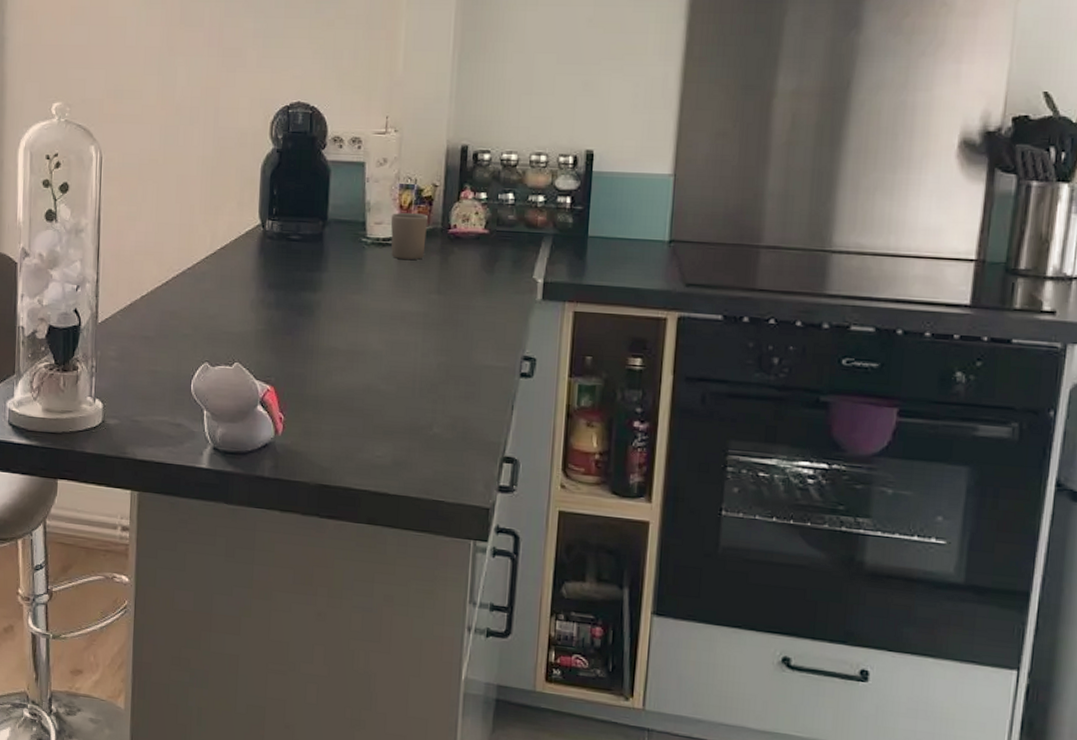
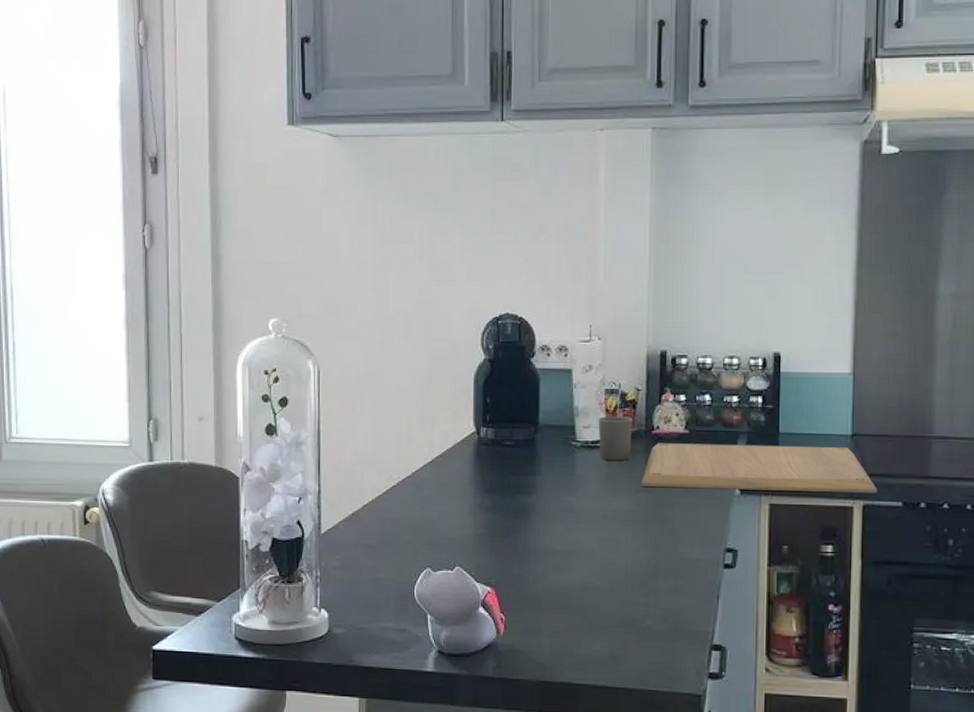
chopping board: none [434,242,696,305] -> present [641,443,878,494]

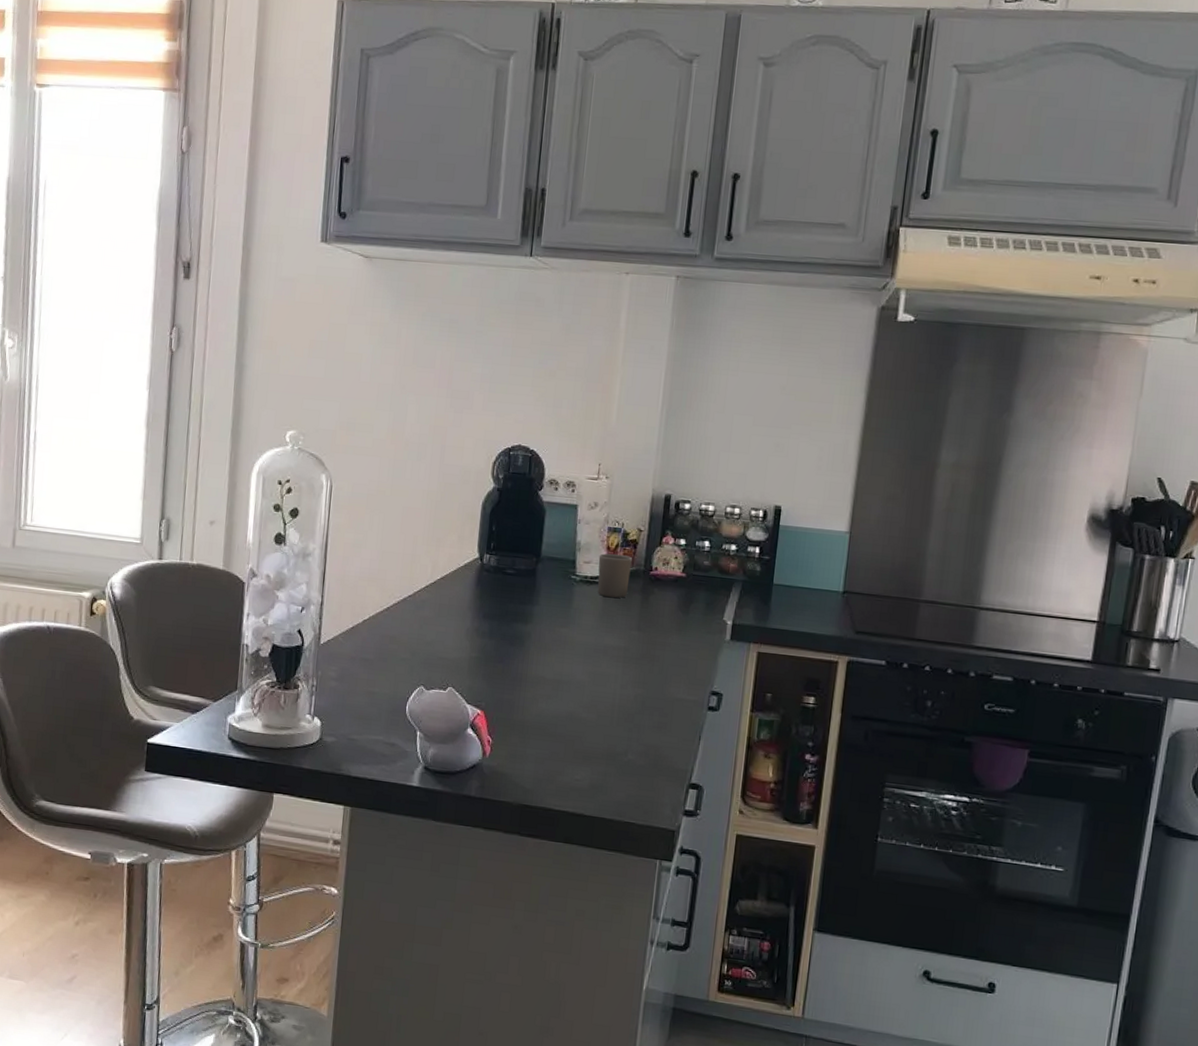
chopping board: present [641,443,878,494] -> none [635,584,864,651]

